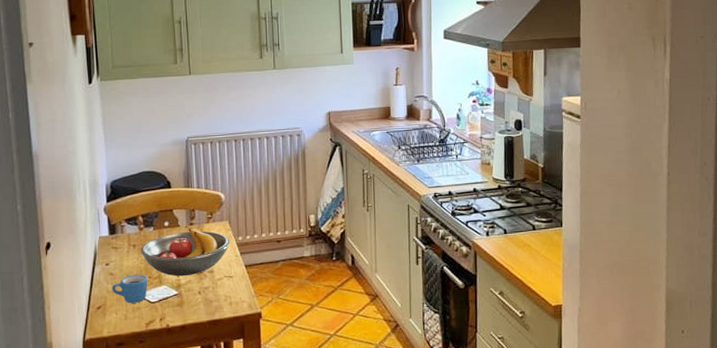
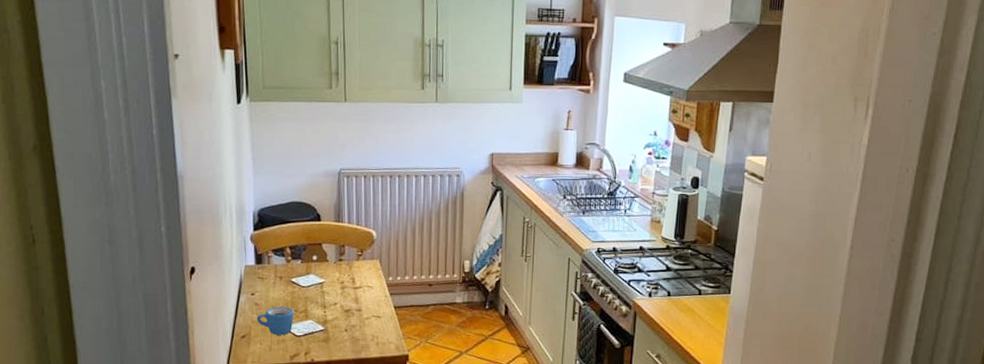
fruit bowl: present [141,228,230,277] -> none [288,264,380,313]

